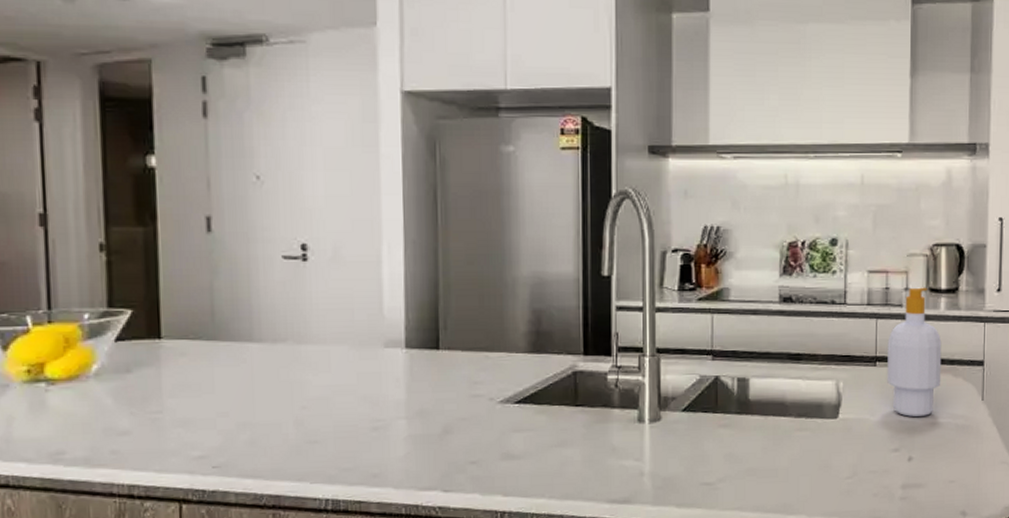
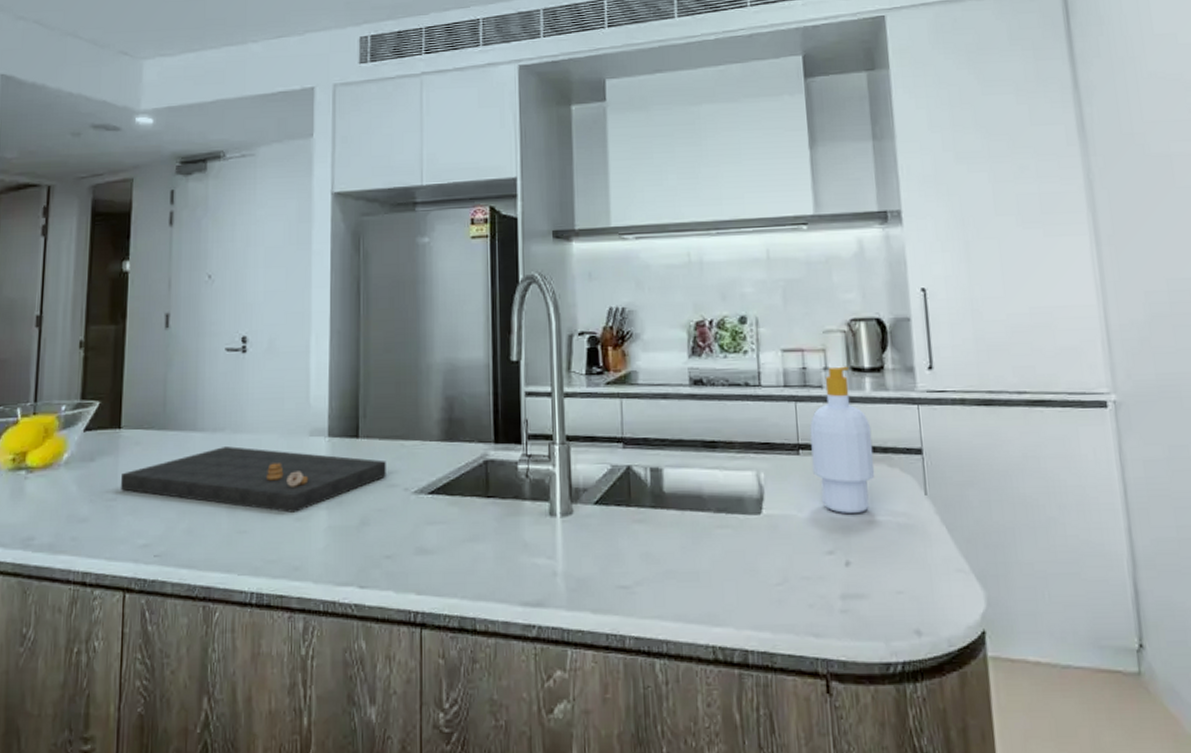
cutting board: none [166,358,470,423] -> present [121,446,386,513]

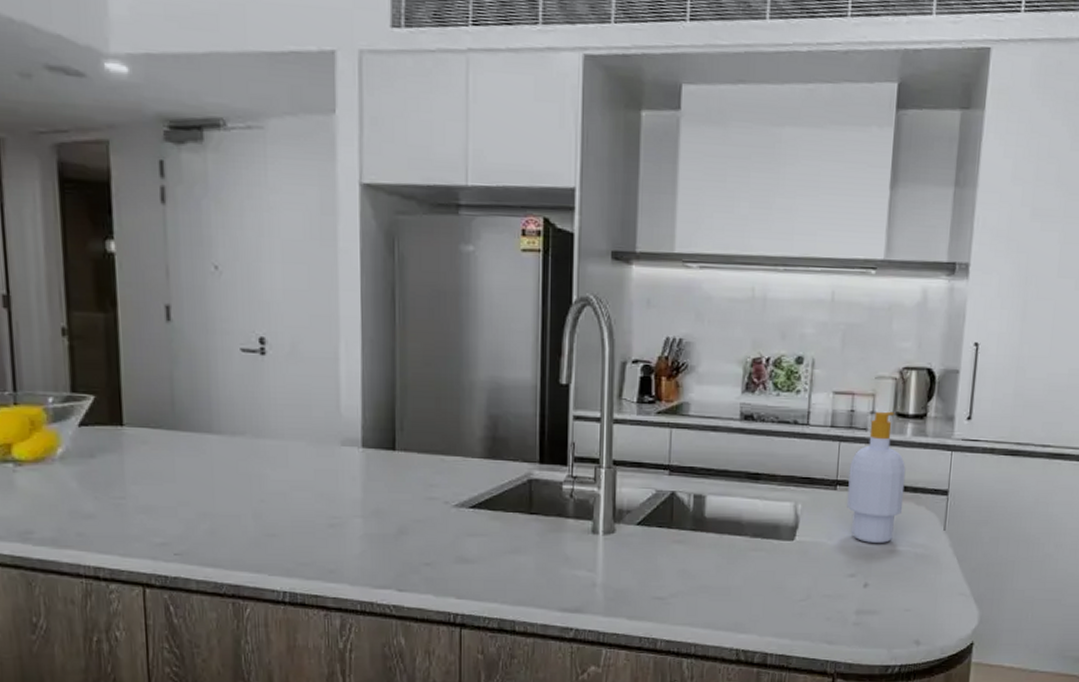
cutting board: present [121,446,386,513] -> none [129,451,425,519]

